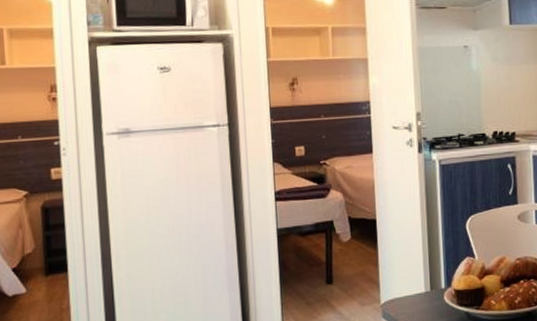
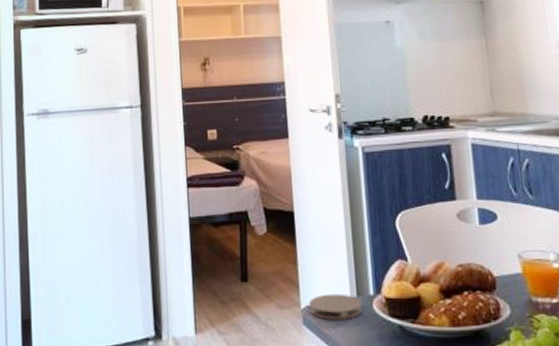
coaster: none [388,289,435,312] -> present [309,293,362,320]

